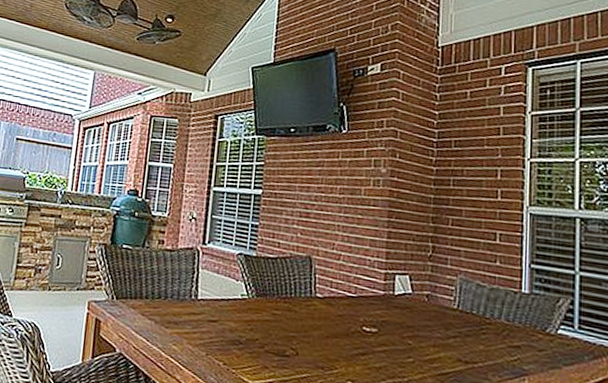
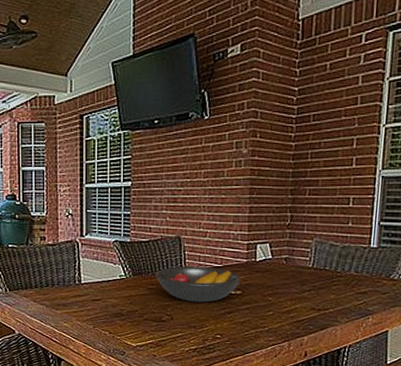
fruit bowl: none [281,290,377,339] -> present [155,266,241,303]

